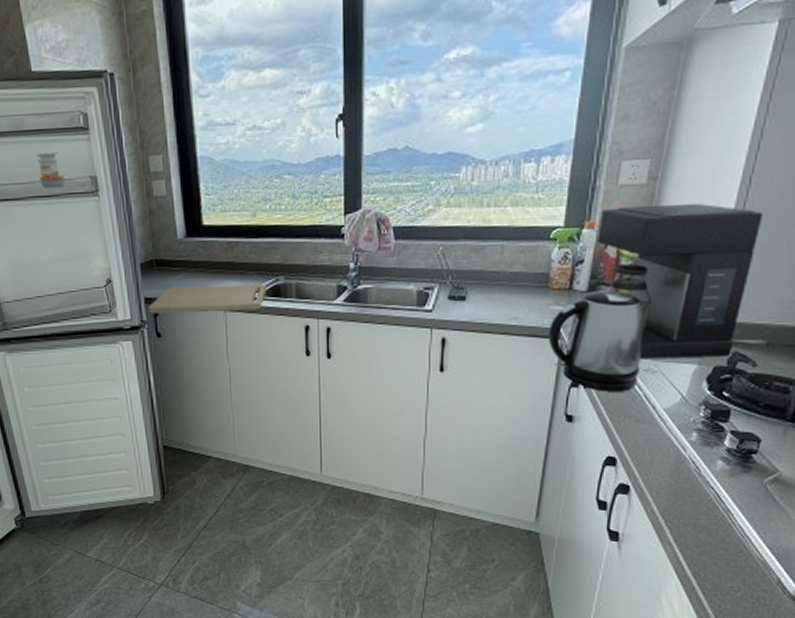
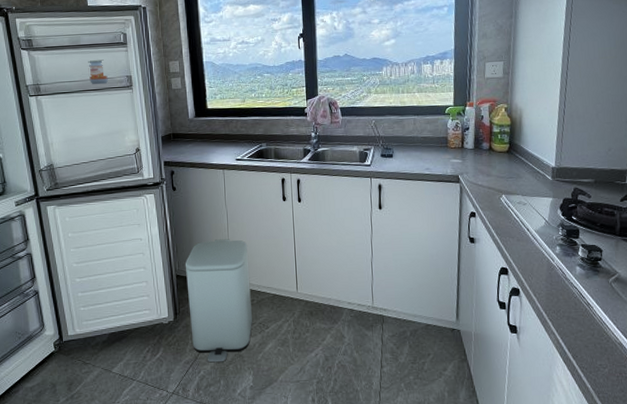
cutting board: present [149,284,267,314] -> none [167,149,254,173]
pedal bin: none [174,403,261,553] -> present [185,239,252,363]
kettle: present [548,290,649,392] -> none [451,148,515,220]
coffee maker: present [586,203,764,358] -> none [473,89,579,194]

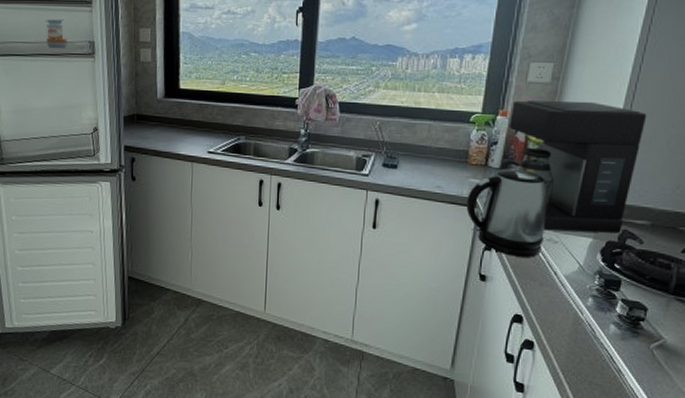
pedal bin: present [185,239,252,363] -> none [139,241,213,379]
kettle: none [451,148,515,220] -> present [466,168,552,258]
coffee maker: none [473,89,579,194] -> present [499,100,647,234]

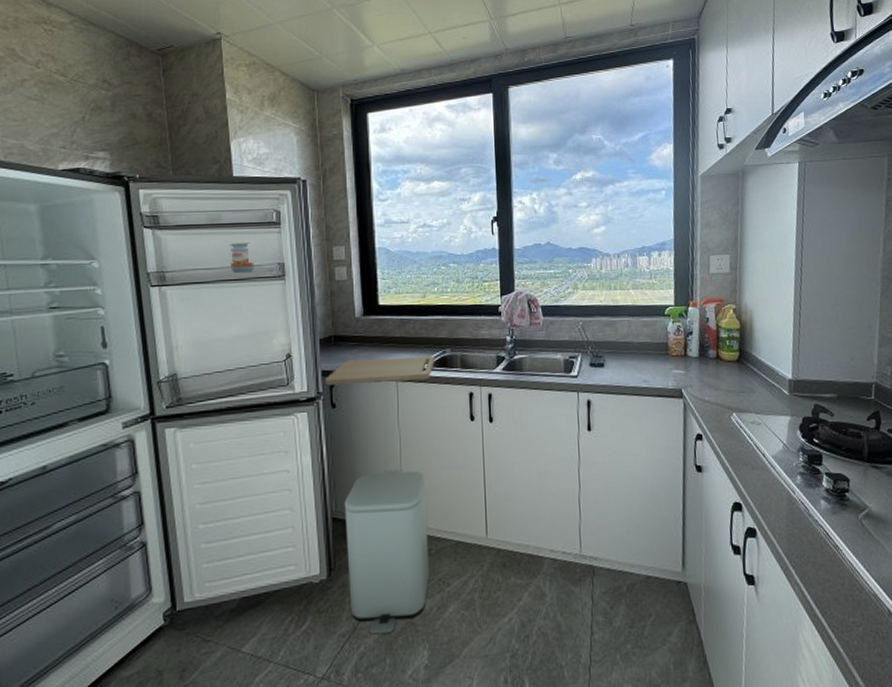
cutting board: none [127,138,229,164] -> present [325,356,435,386]
pedal bin: none [139,241,213,379] -> present [344,469,429,635]
kettle: present [466,168,552,258] -> none [673,356,748,443]
coffee maker: present [499,100,647,234] -> none [697,287,815,412]

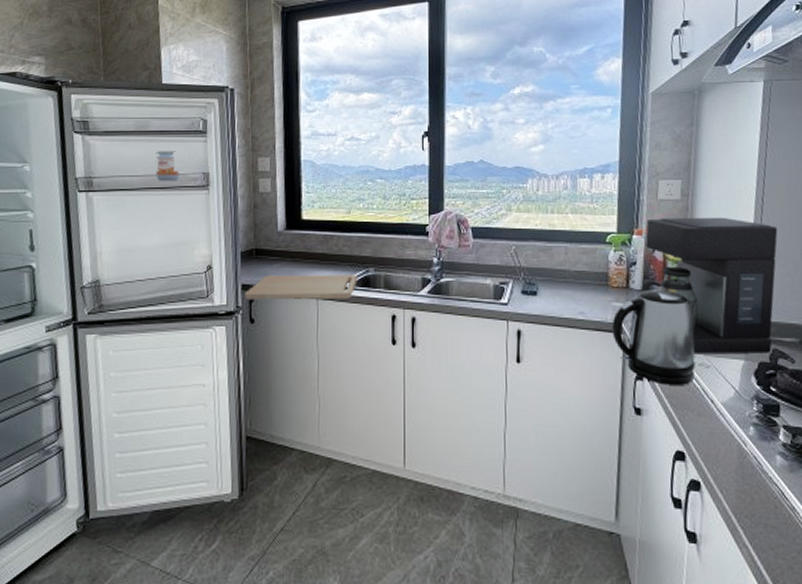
pedal bin: present [344,469,429,635] -> none [258,391,343,561]
kettle: none [673,356,748,443] -> present [612,290,696,385]
coffee maker: none [697,287,815,412] -> present [641,217,778,353]

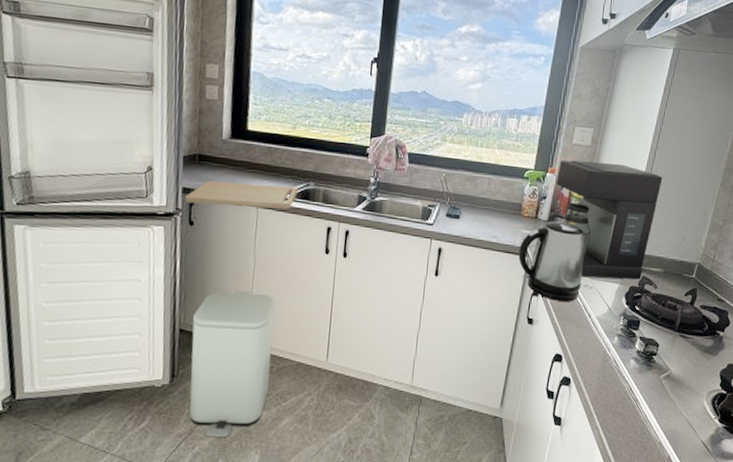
jam: present [155,151,180,182] -> none [94,44,122,79]
pedal bin: none [258,391,343,561] -> present [189,291,276,438]

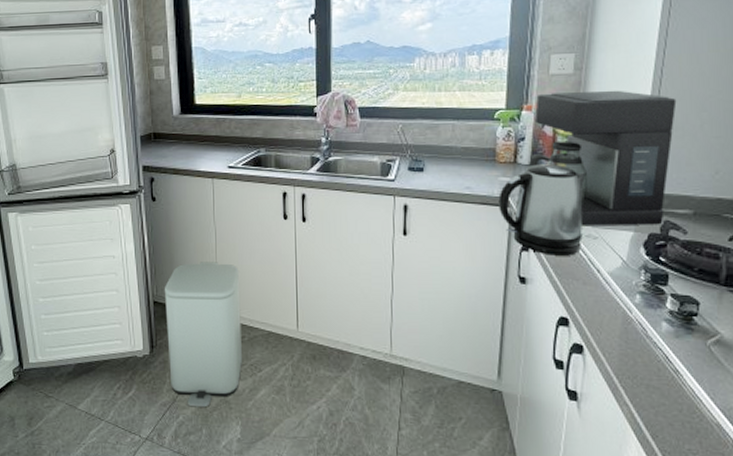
cutting board: present [185,181,298,210] -> none [146,155,250,180]

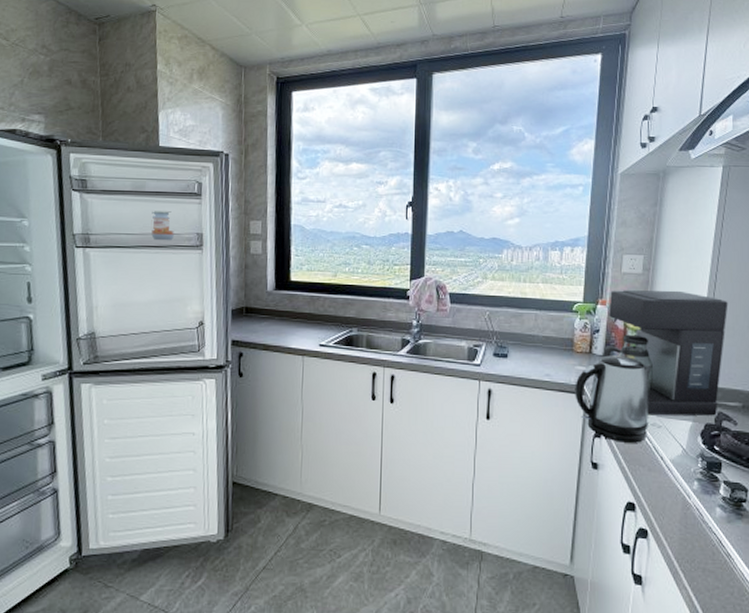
jam: none [57,43,81,73] -> present [150,211,175,241]
pedal bin: present [164,262,242,408] -> none [244,441,325,597]

